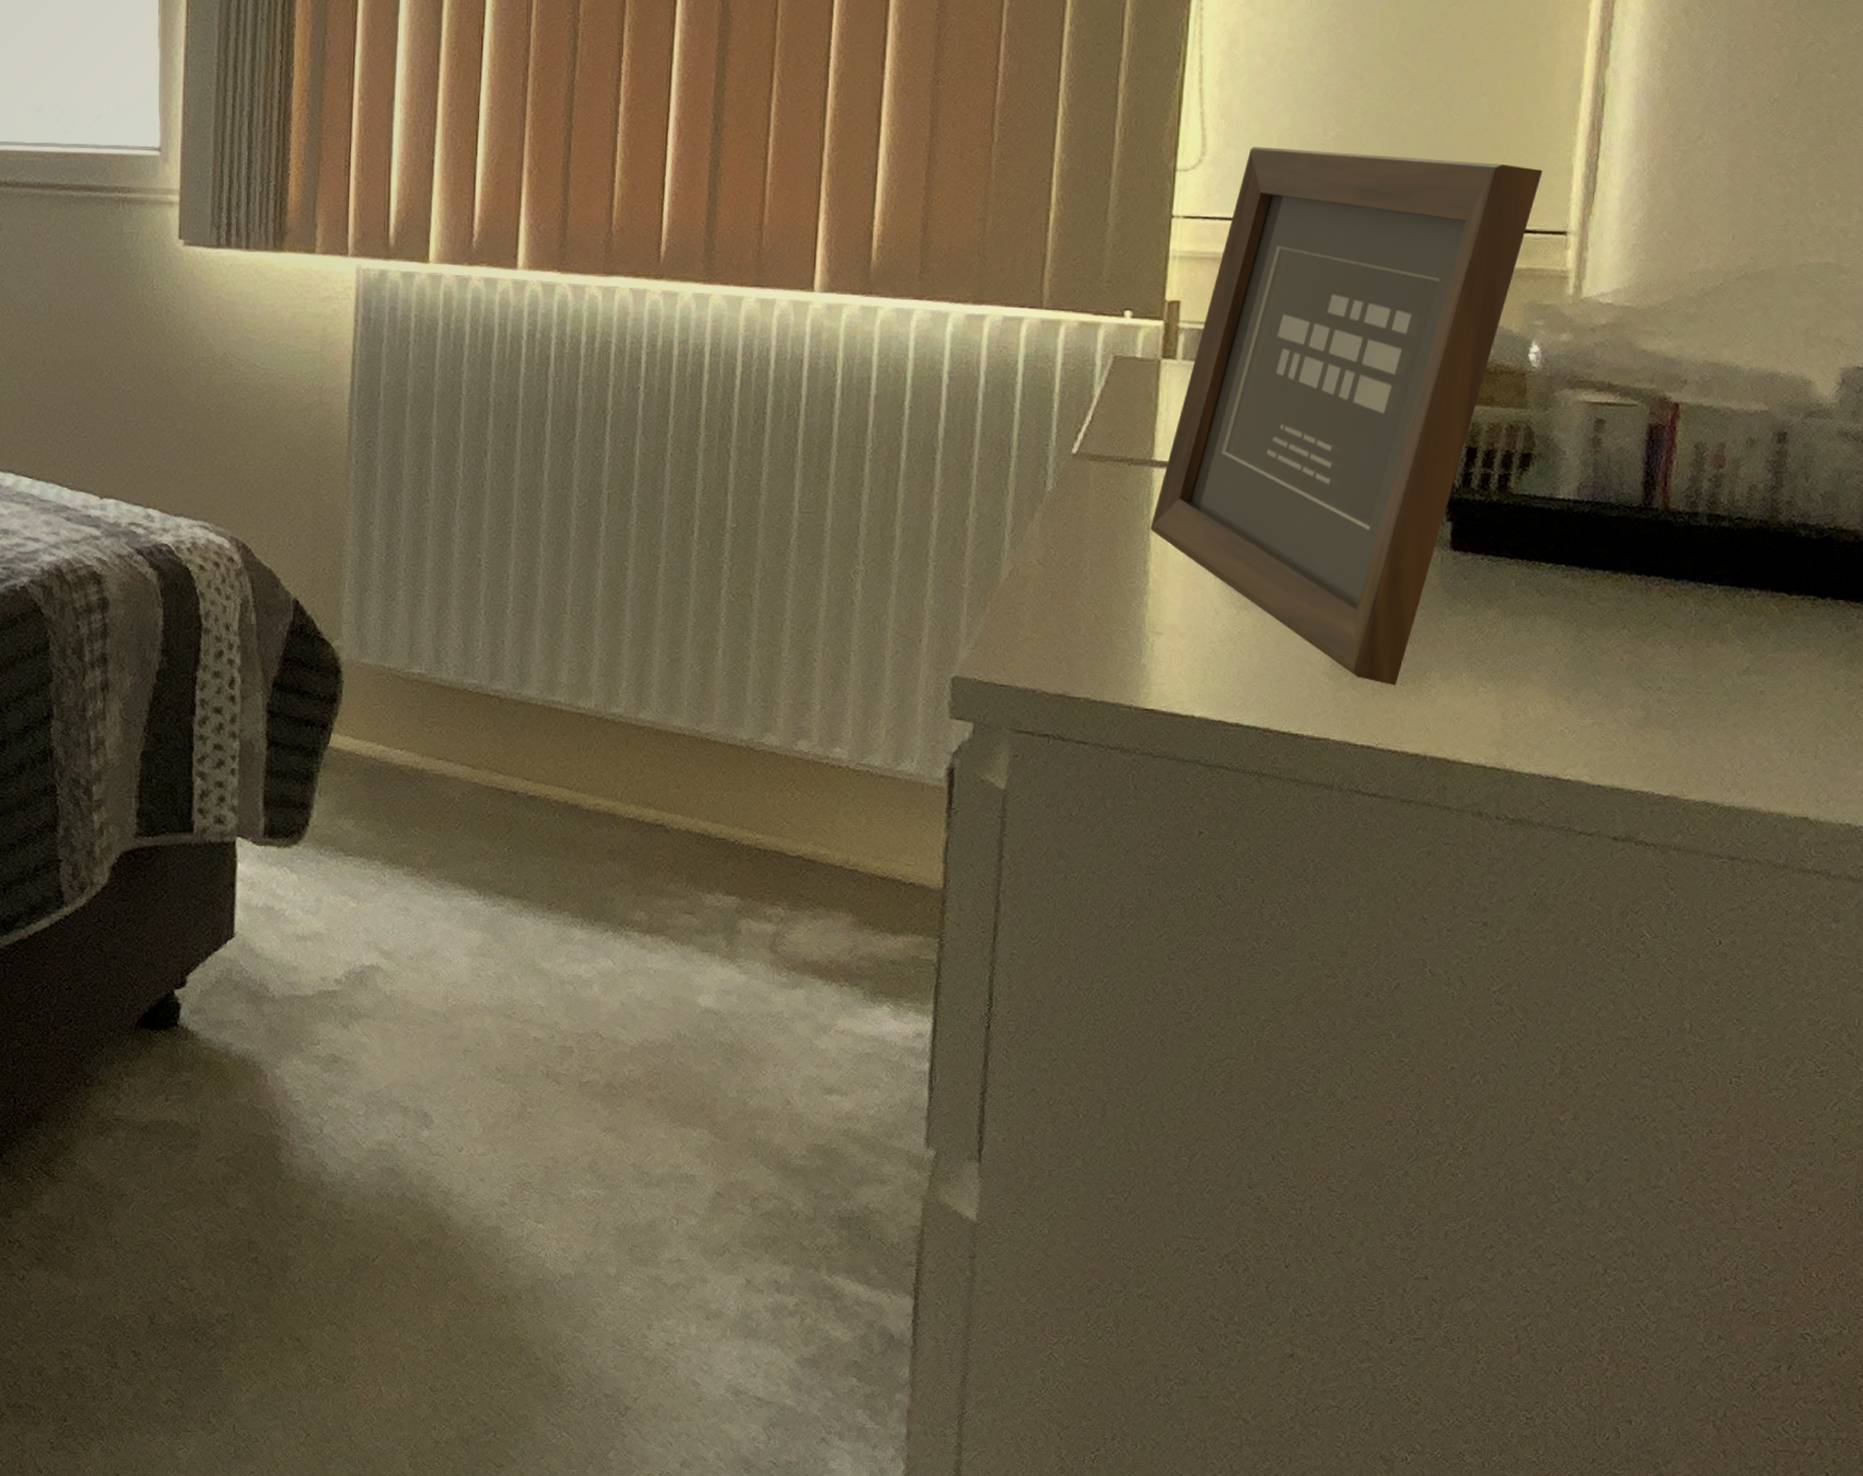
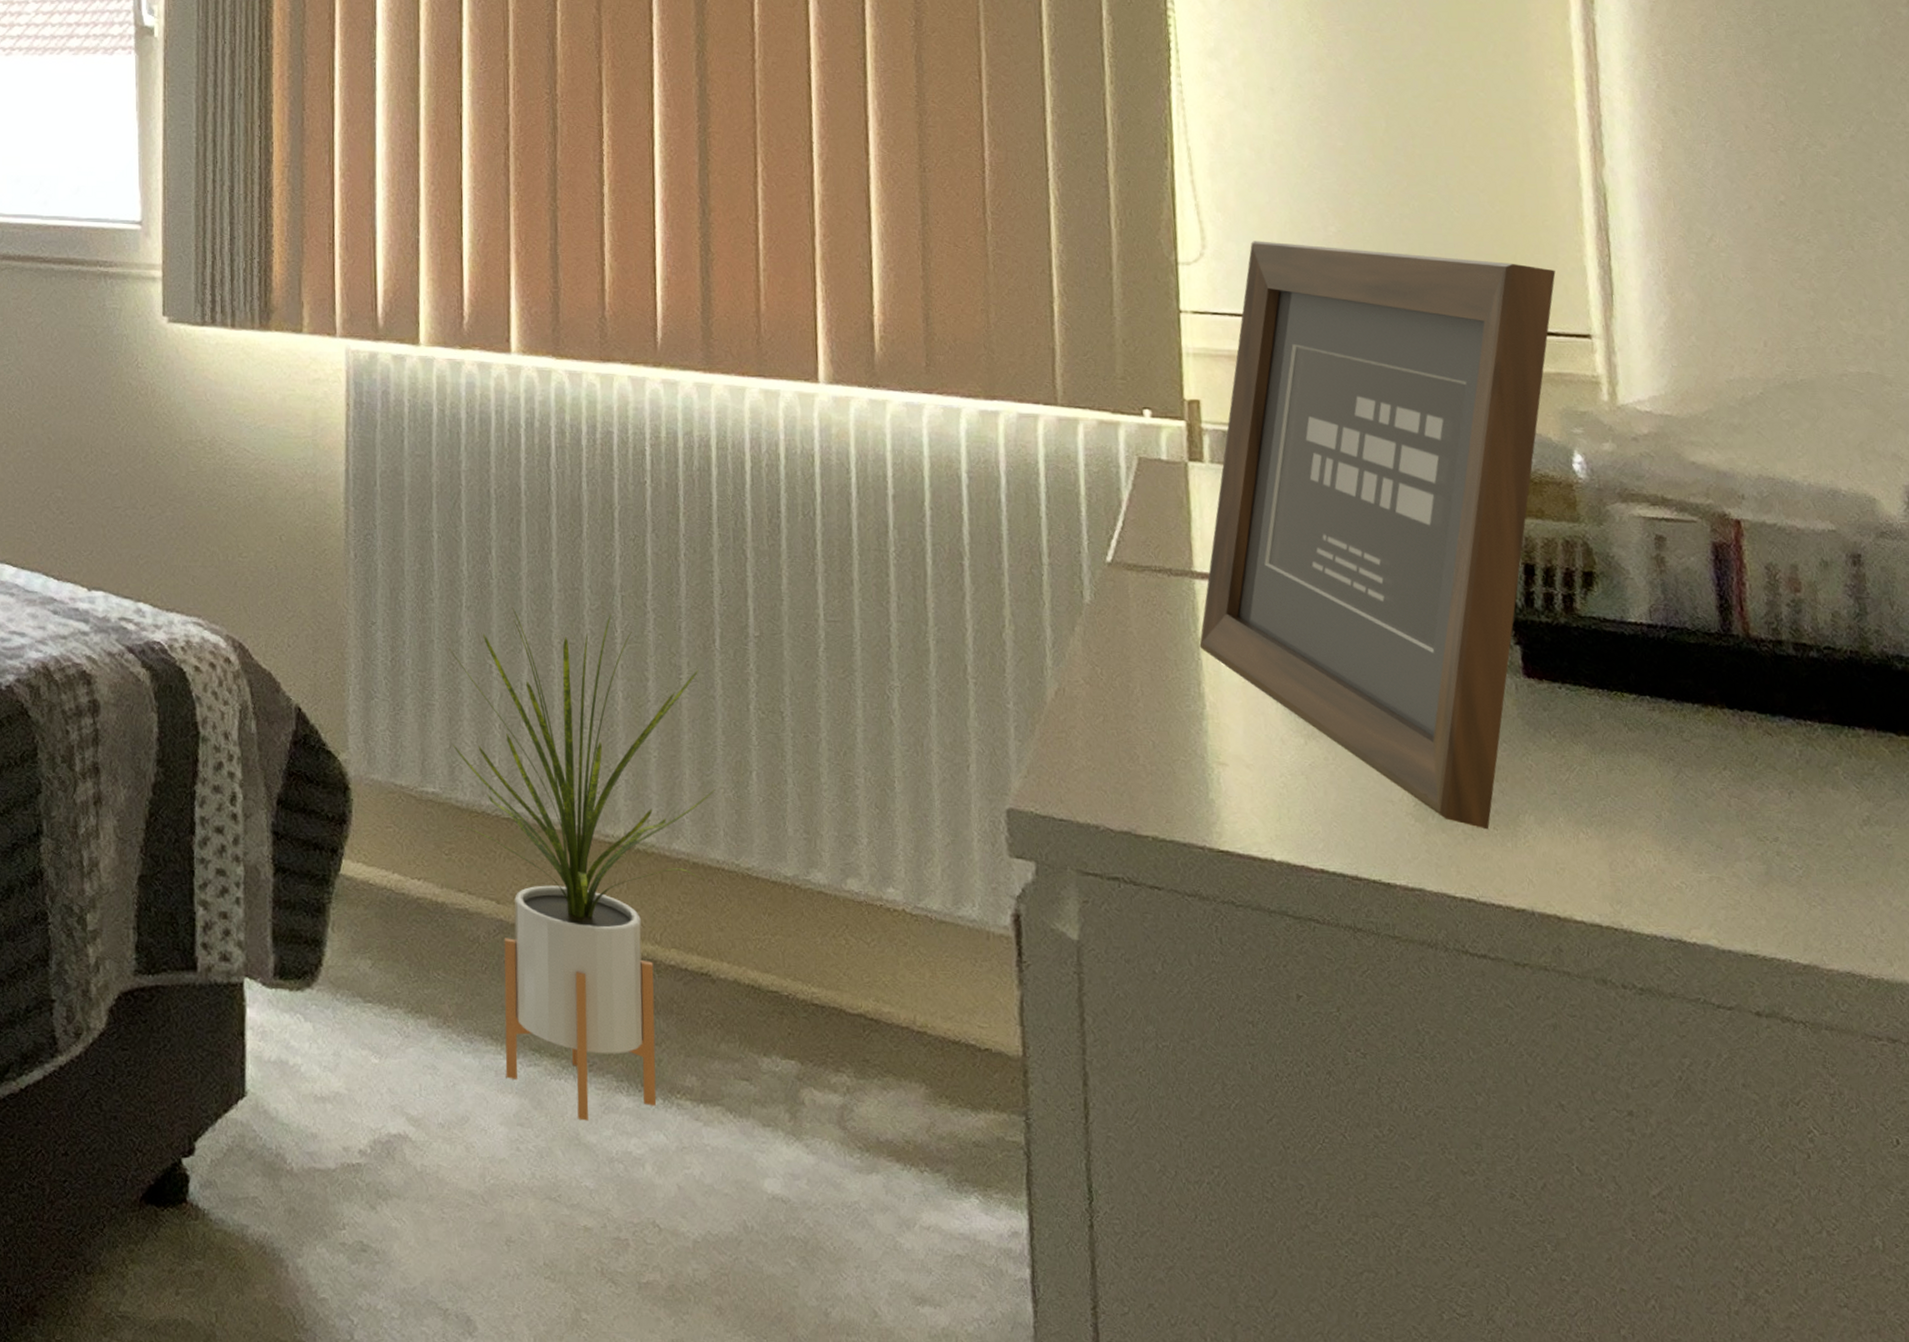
house plant: none [439,506,683,951] -> present [448,608,716,1121]

